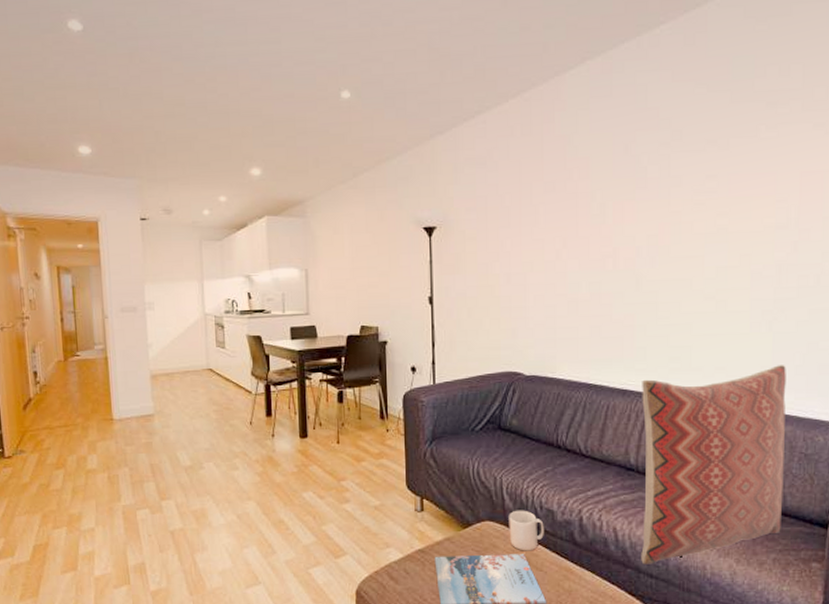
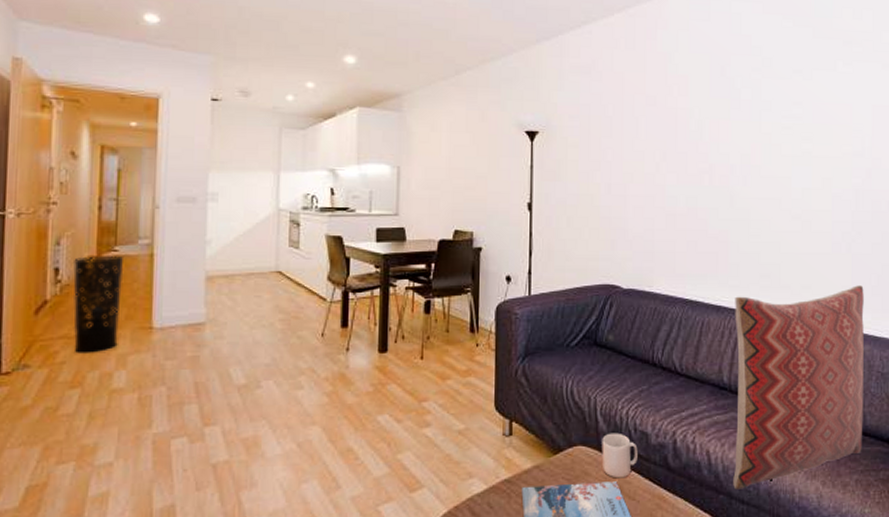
umbrella stand: none [47,360,88,441] -> present [73,256,124,354]

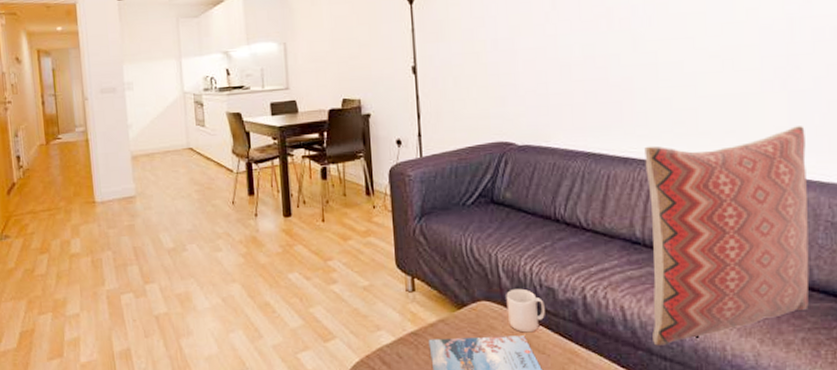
umbrella stand: present [73,256,124,354] -> none [30,143,71,225]

